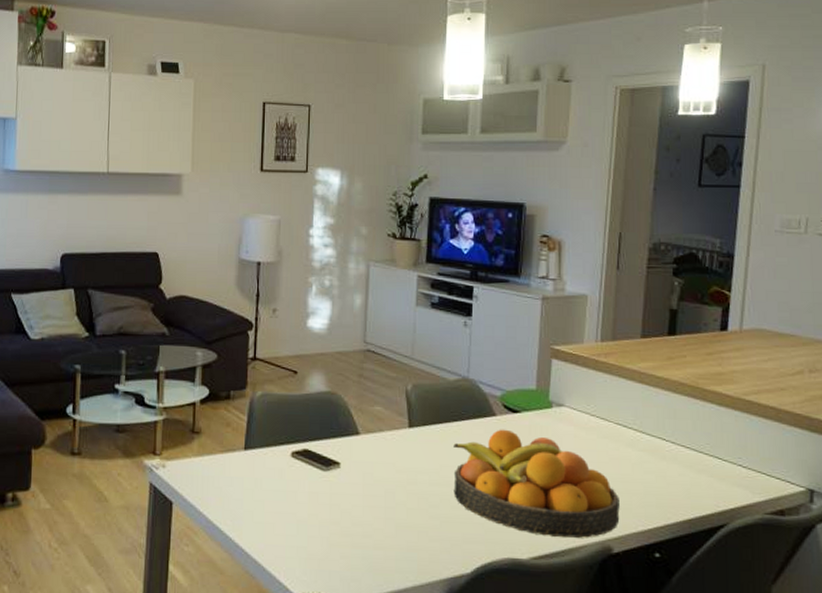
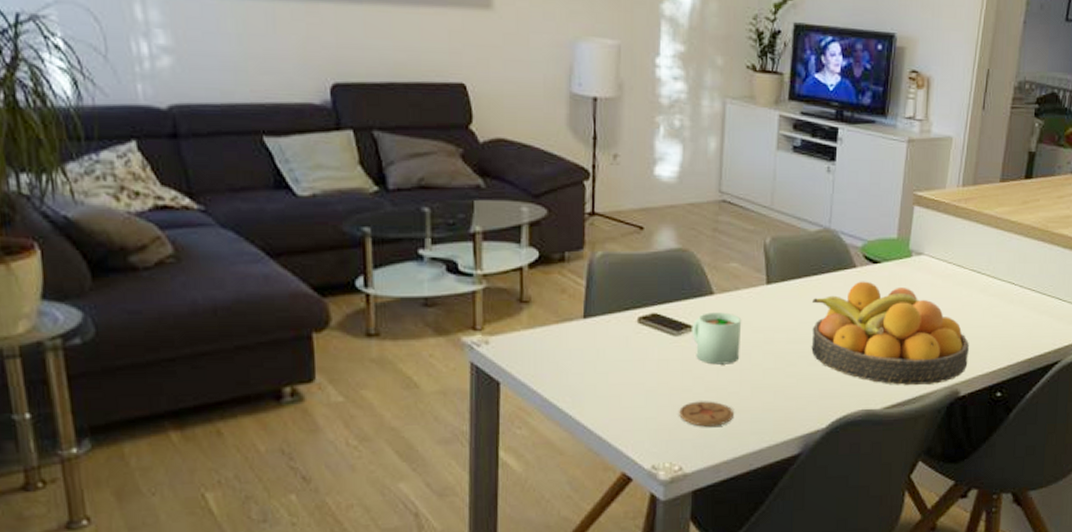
coaster: none [328,534,378,561] -> present [679,401,733,427]
mug: none [339,451,386,502] -> present [692,312,742,365]

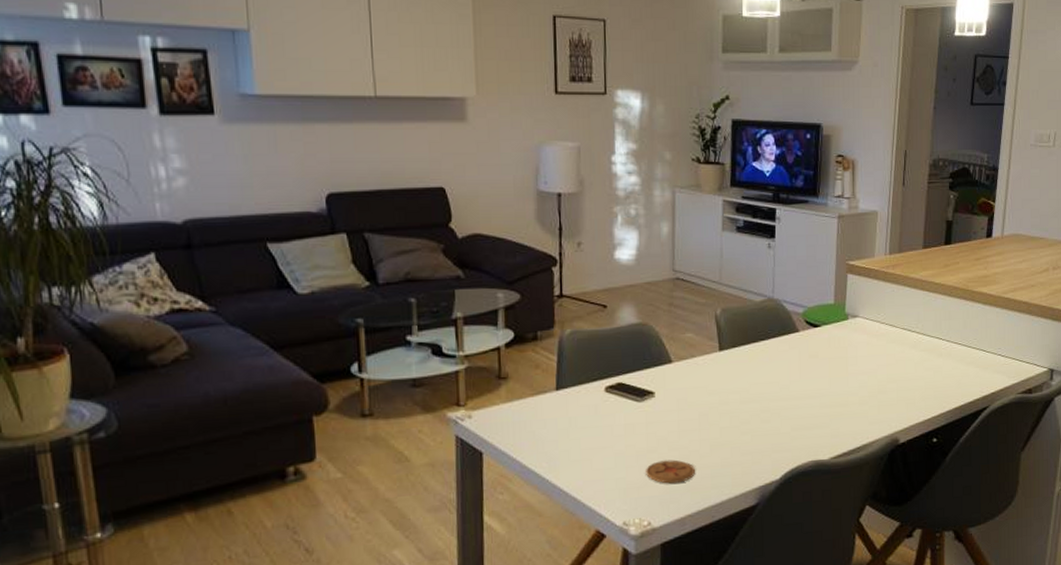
mug: present [692,312,742,365] -> none [654,378,699,427]
fruit bowl: present [811,281,969,385] -> none [761,343,905,437]

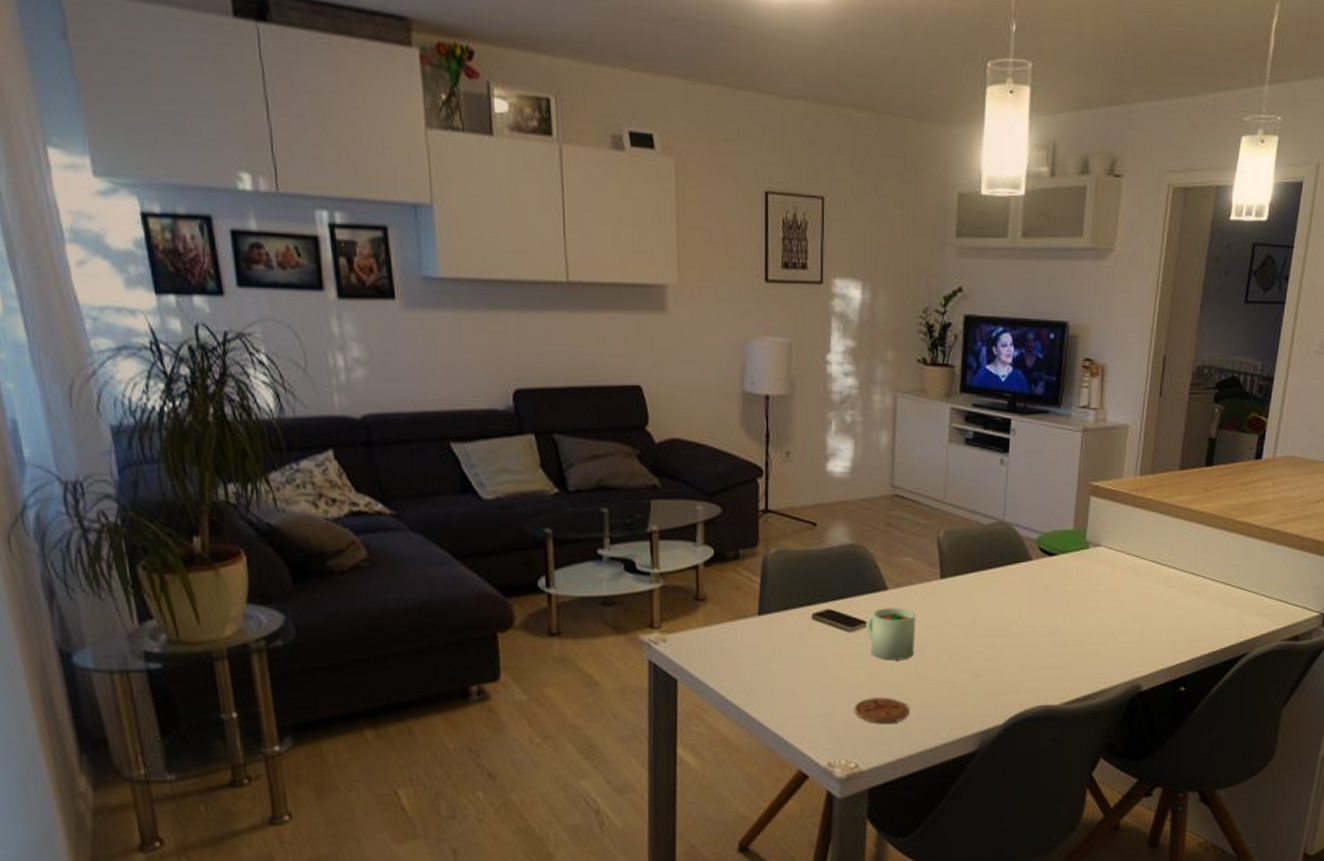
mug: none [654,378,699,427] -> present [866,608,916,661]

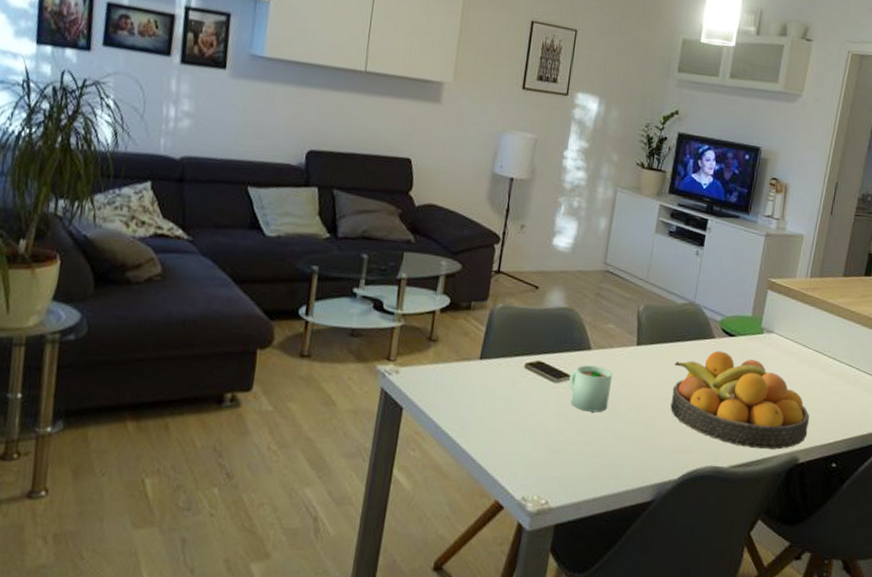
coaster: present [855,697,909,723] -> none [551,442,598,467]
fruit bowl: none [987,574,1150,680] -> present [670,350,809,450]

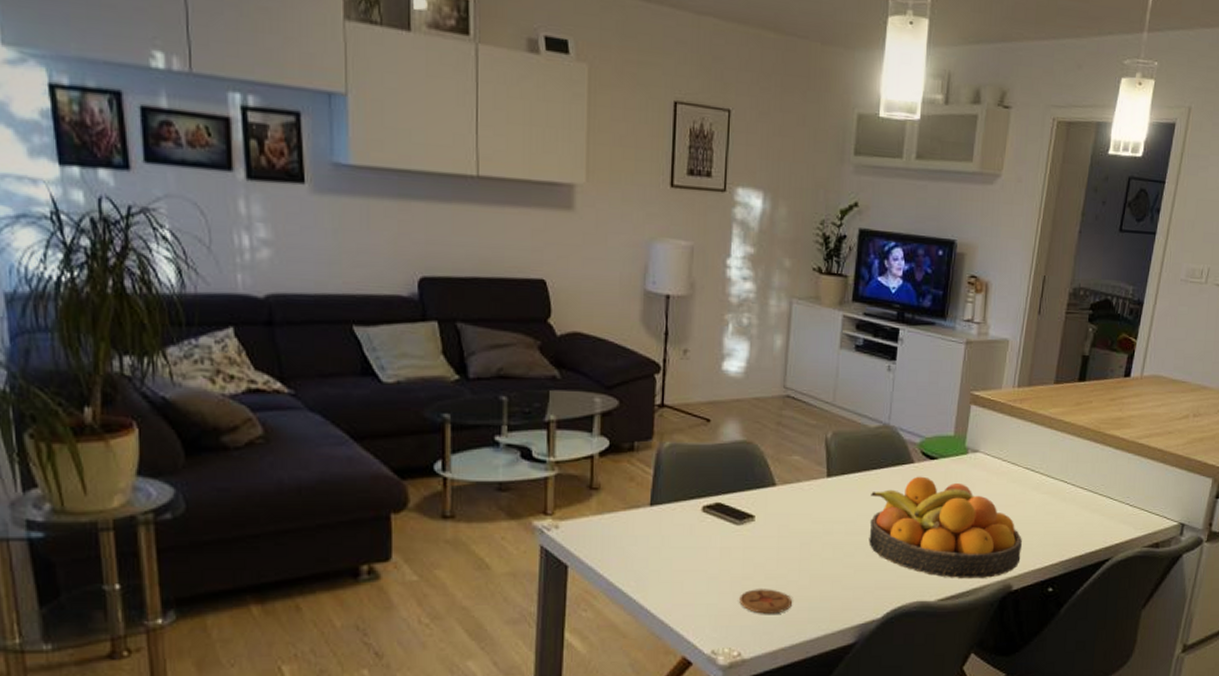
coaster: none [551,442,598,467] -> present [739,589,792,614]
mug: present [569,365,613,413] -> none [754,503,802,554]

